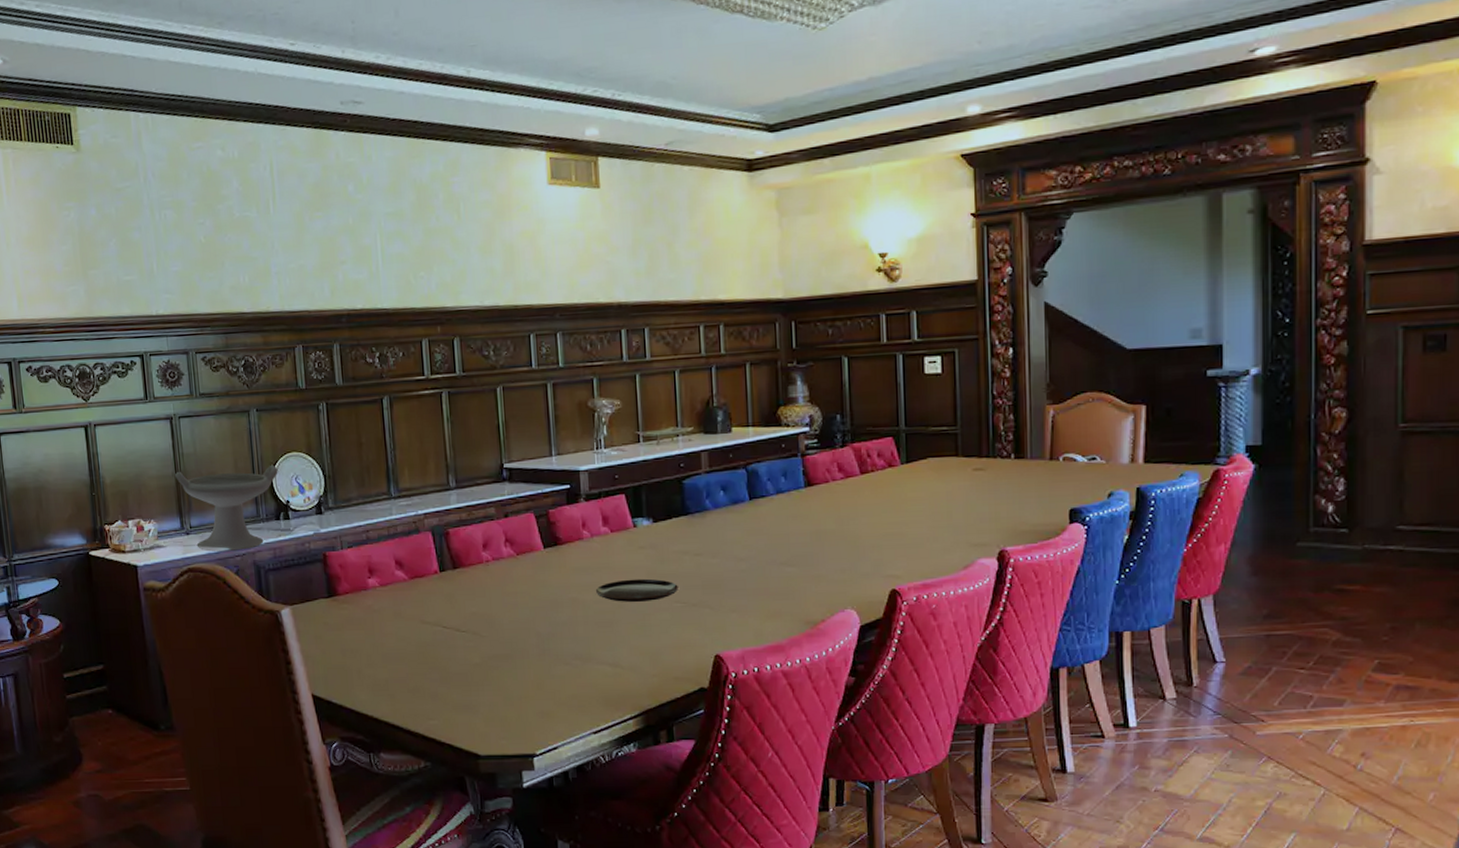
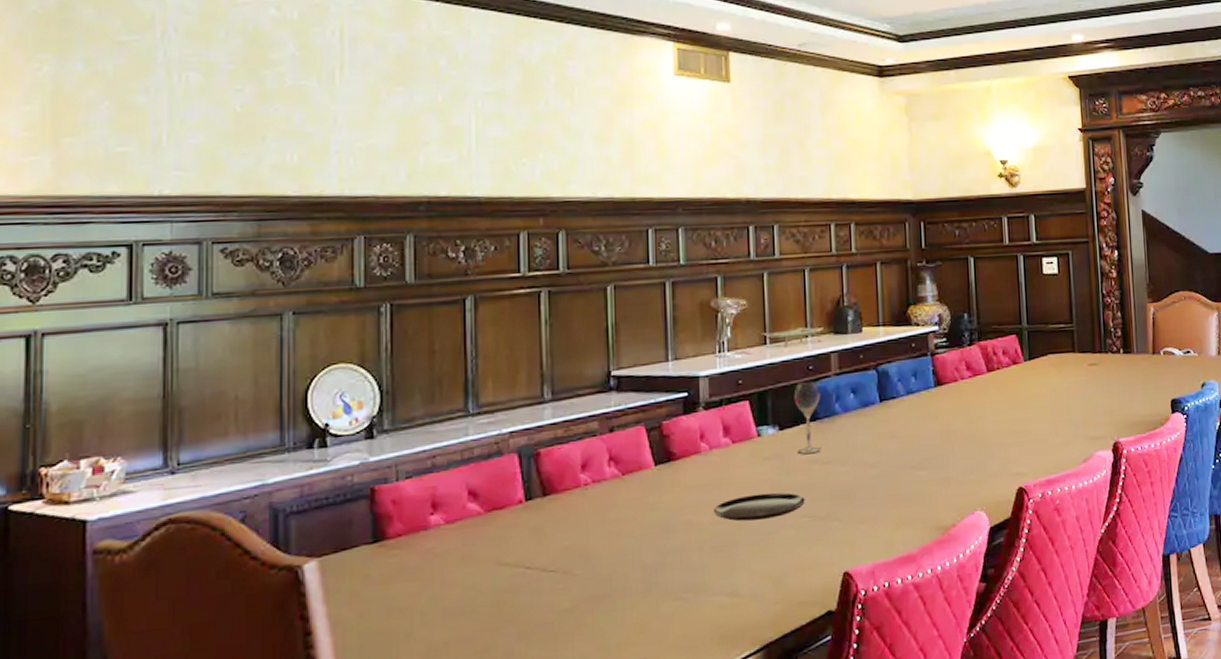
decorative bowl: present [174,464,278,552] -> none [161,379,316,495]
wineglass: none [666,477,693,546] -> present [793,381,821,455]

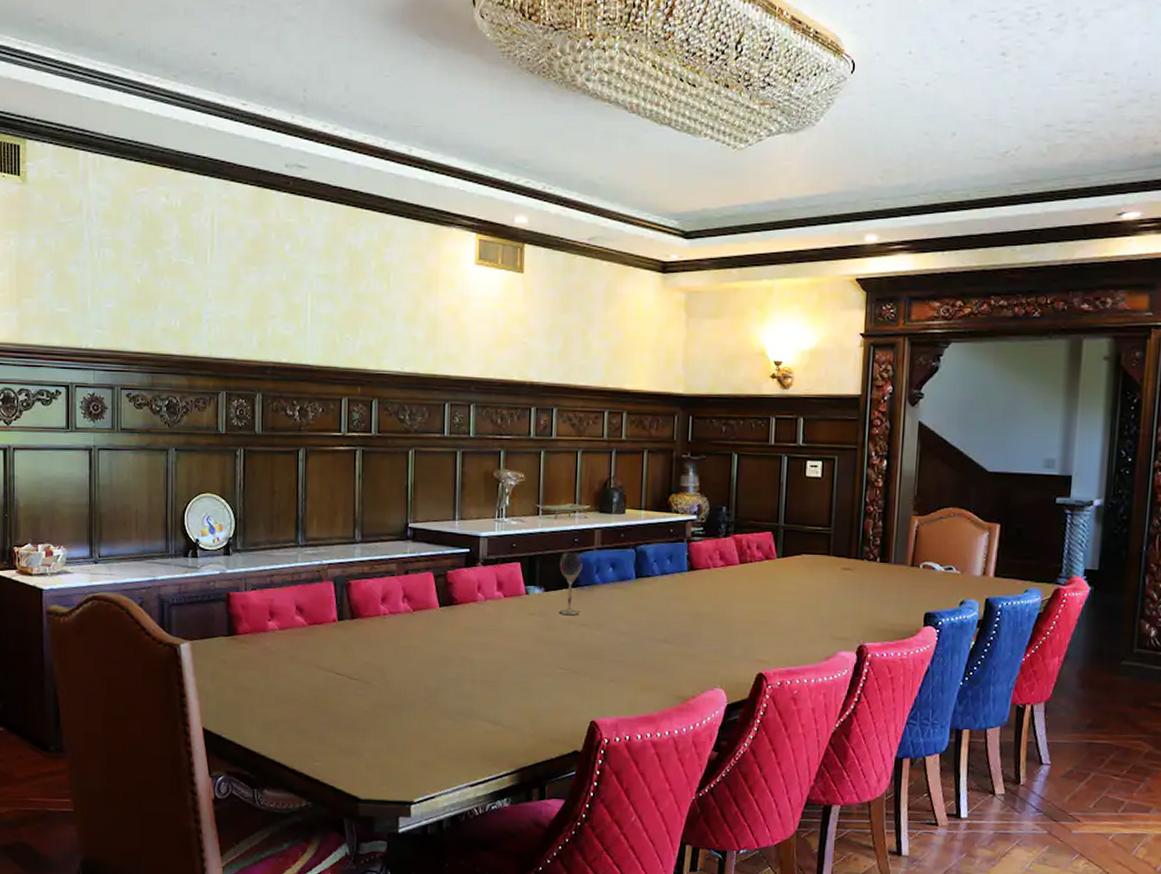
plate: present [714,492,805,522] -> none [485,643,562,665]

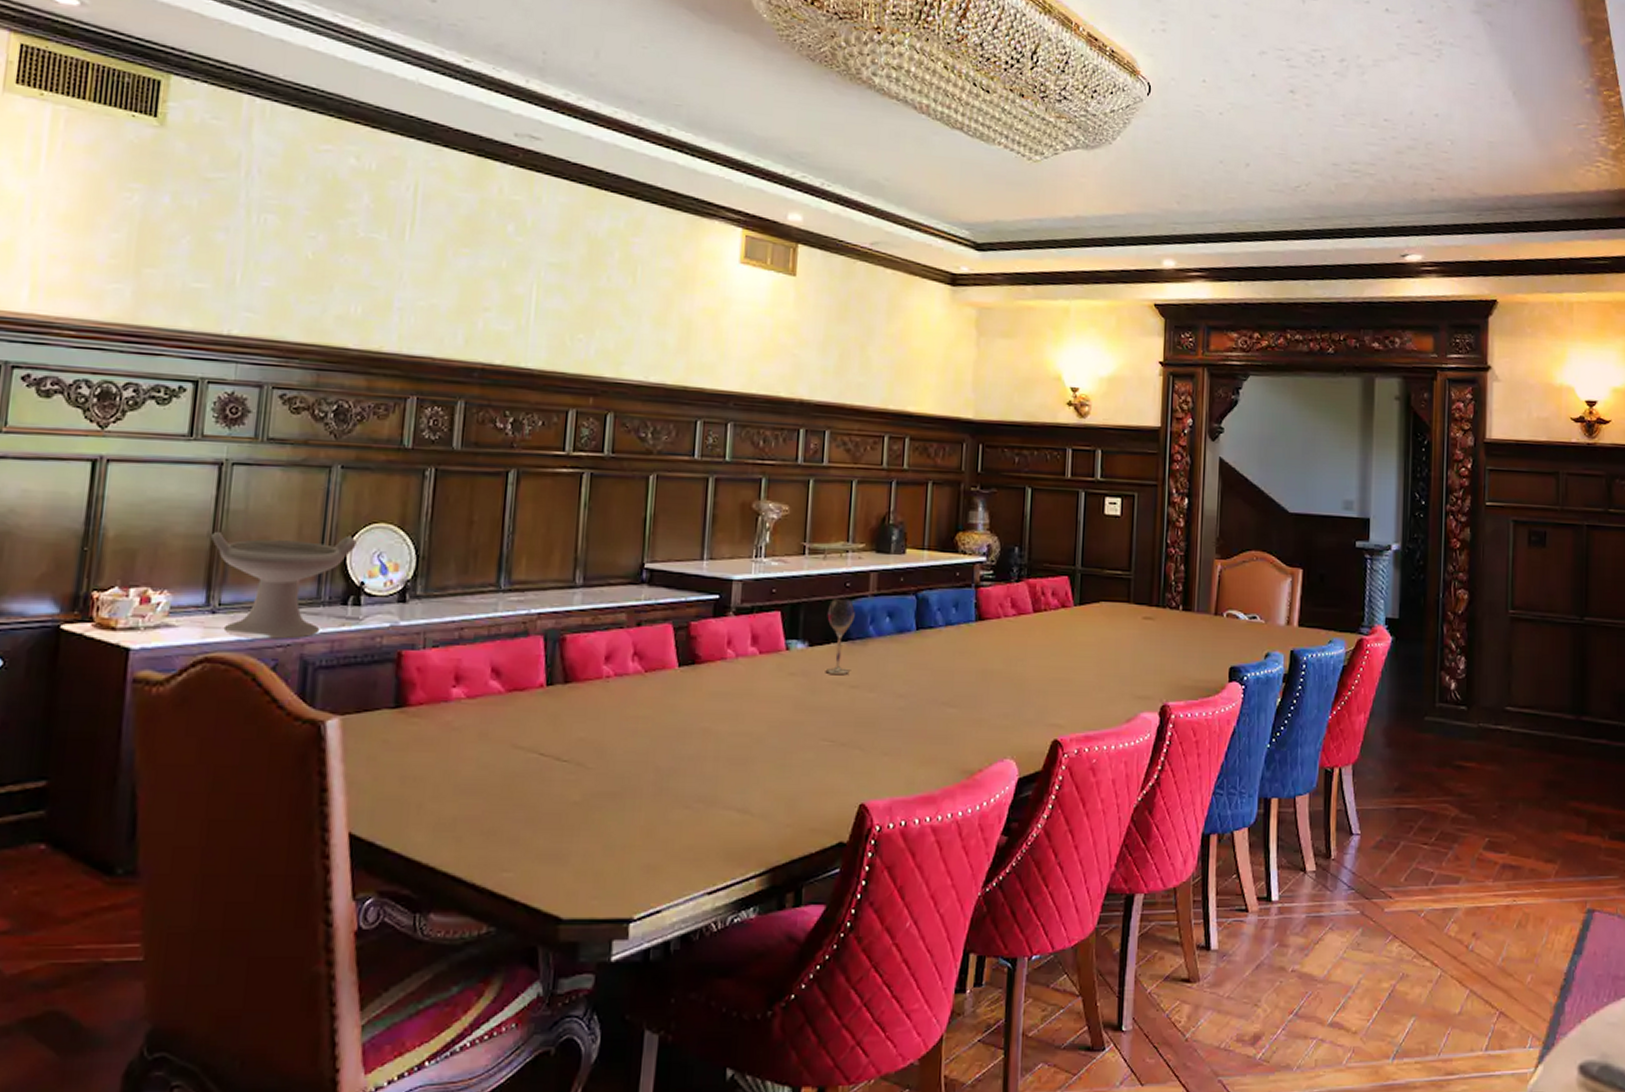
decorative bowl: none [88,501,191,584] -> present [210,531,357,641]

